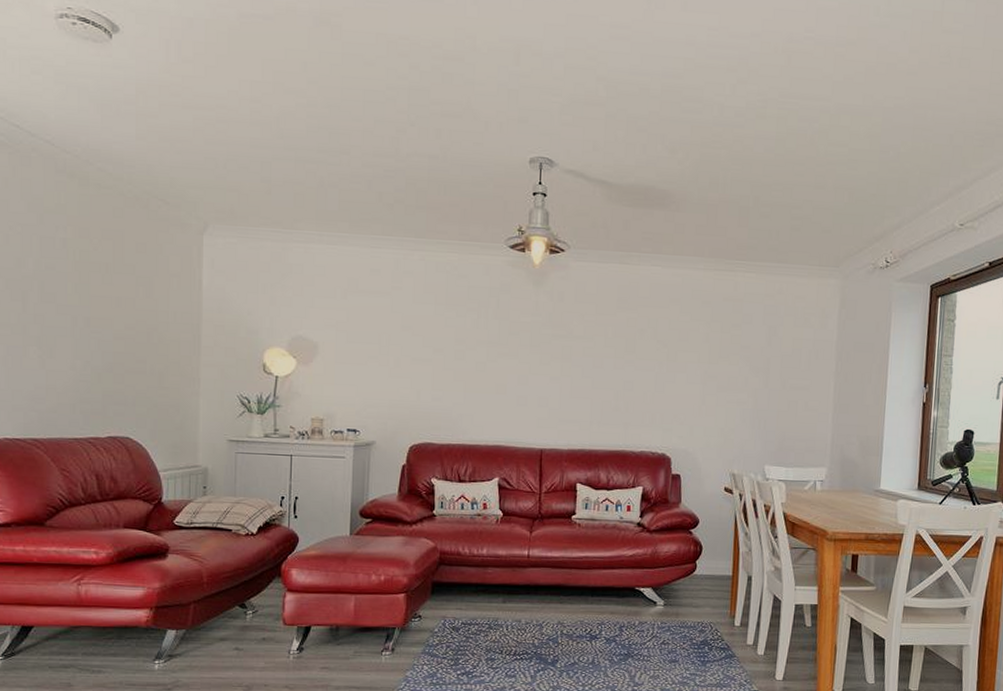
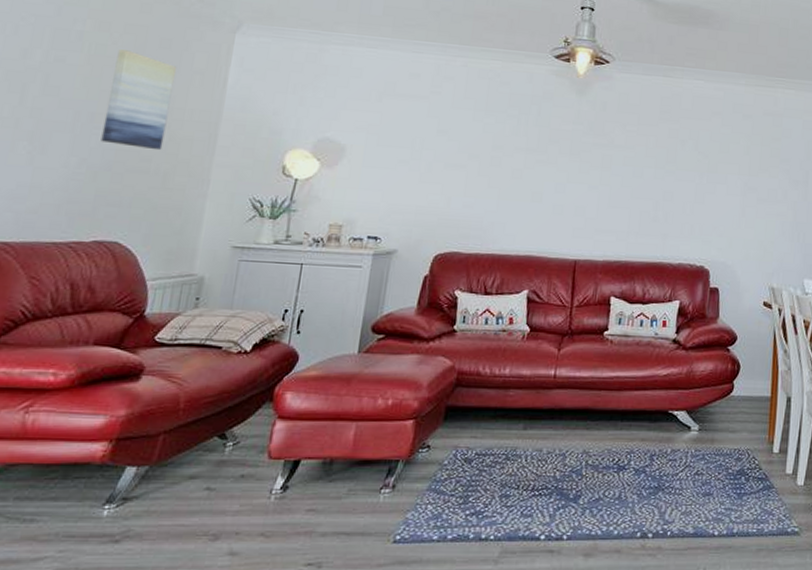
wall art: none [99,255,155,352] -> present [100,49,177,151]

